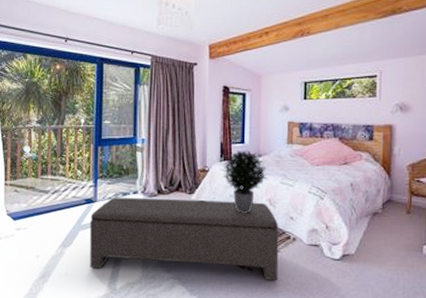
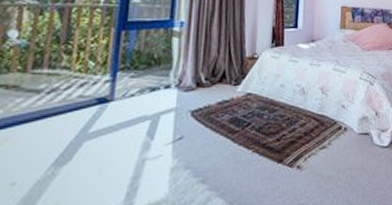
bench: present [90,197,279,280] -> none [95,91,331,191]
potted plant: present [223,150,266,213] -> none [273,35,319,104]

